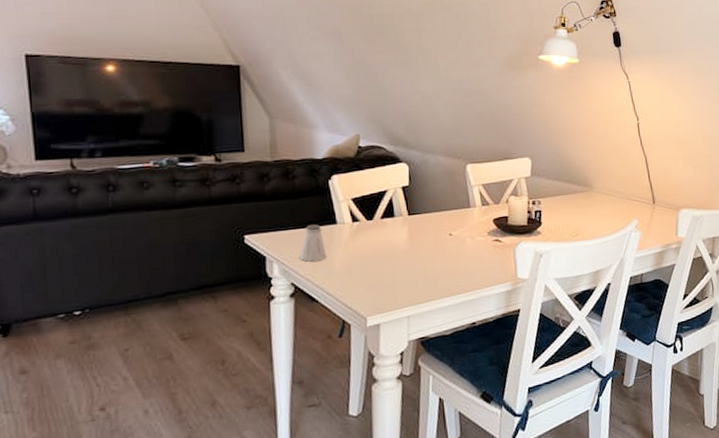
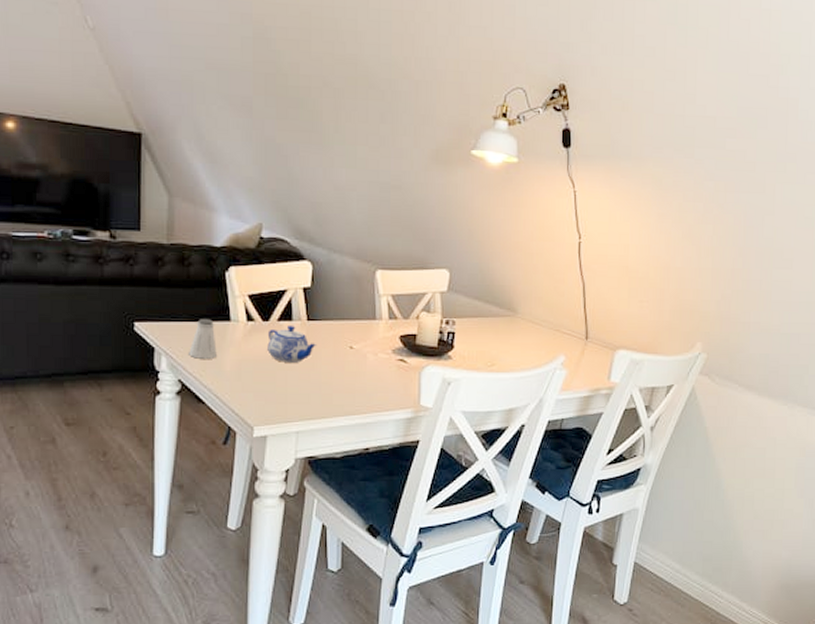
teapot: none [372,221,418,255] -> present [267,326,316,362]

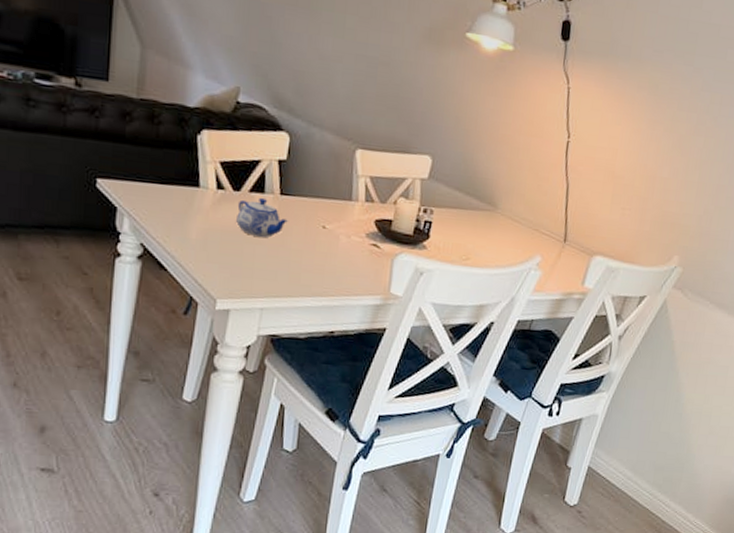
saltshaker: present [189,319,217,359] -> none [153,182,183,225]

